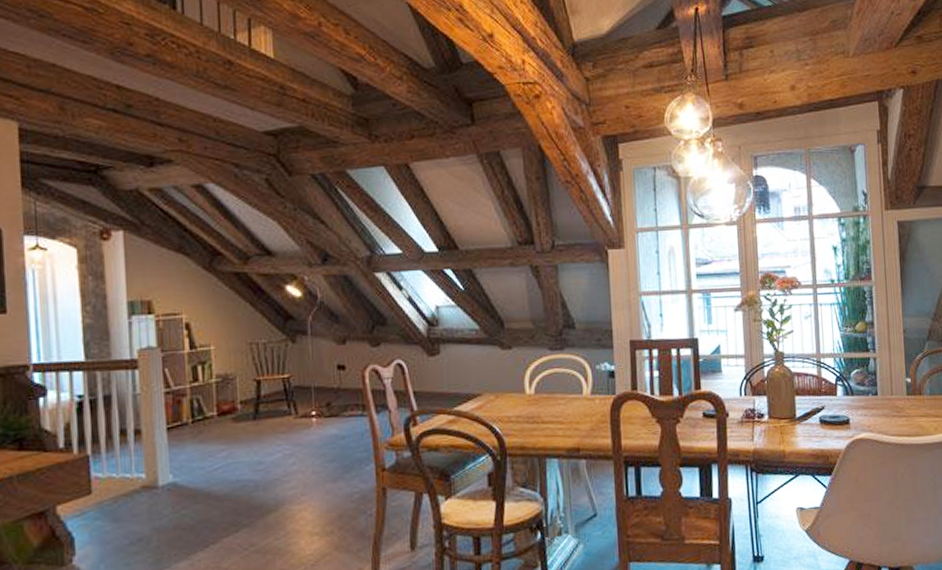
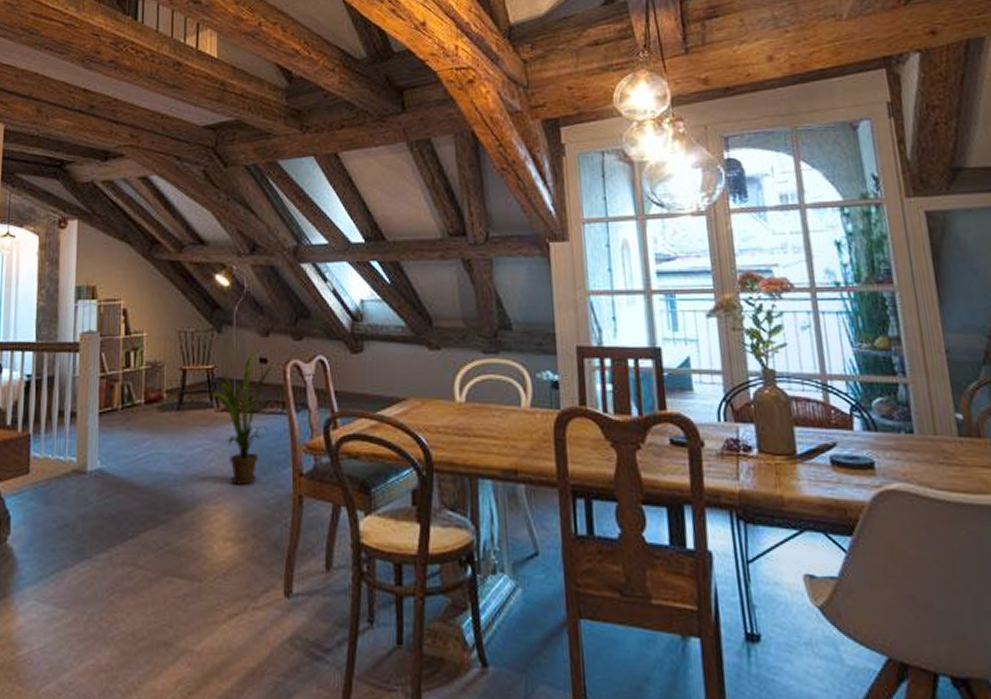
house plant: none [288,361,358,484] -> present [212,352,279,485]

